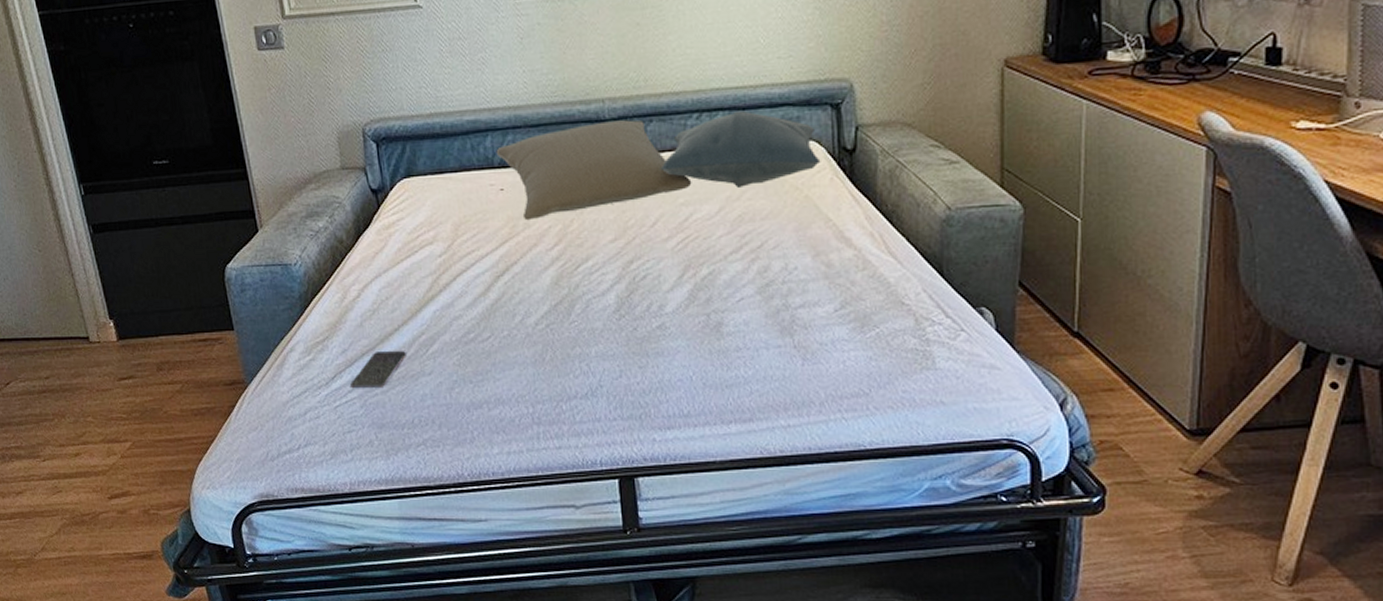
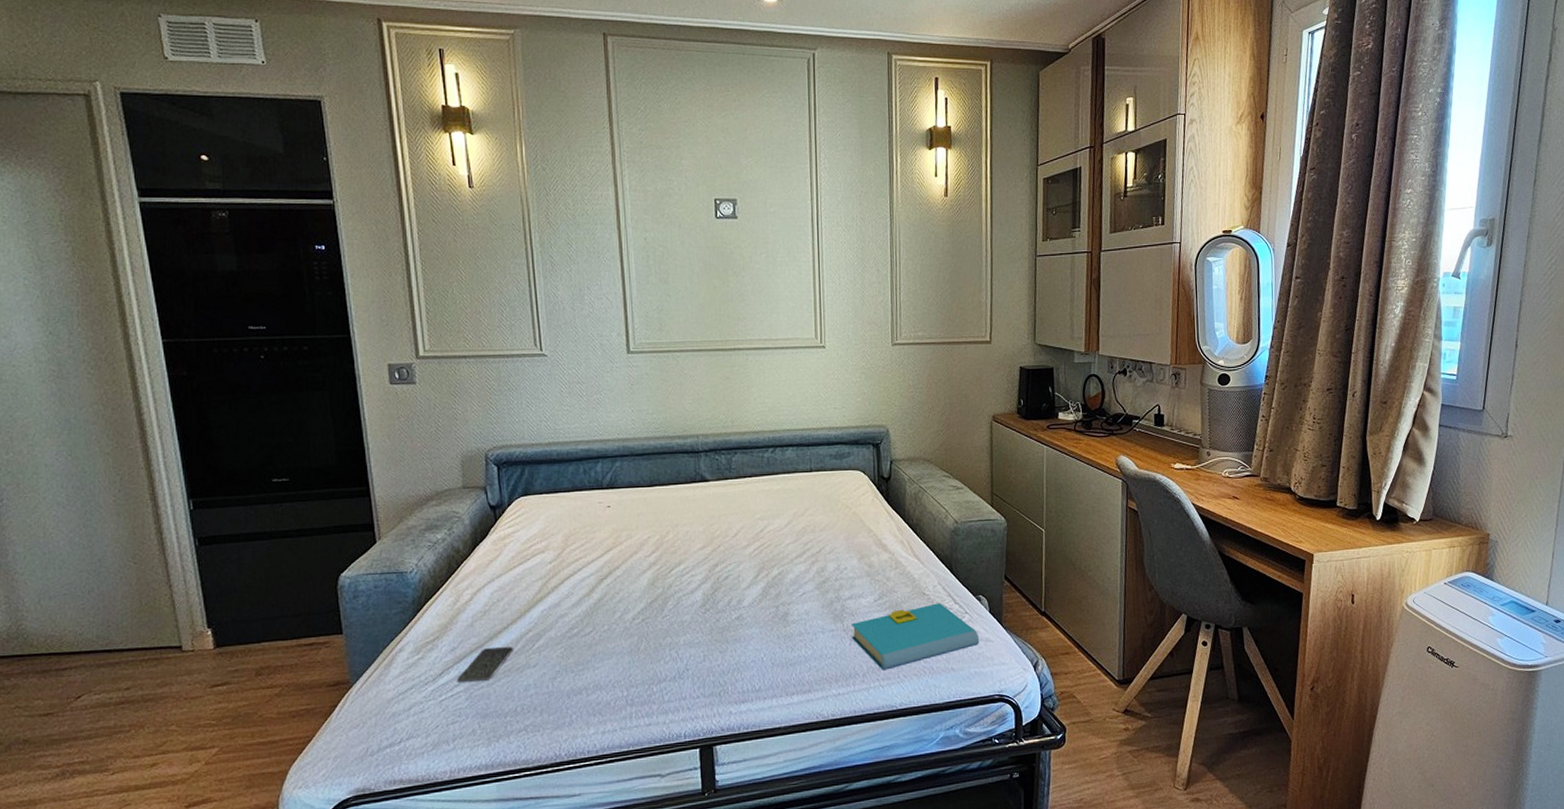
pillow: present [496,120,692,221] -> none [605,452,767,532]
cushion: present [660,110,821,188] -> none [742,447,865,506]
book: none [804,316,981,401] -> present [851,603,980,672]

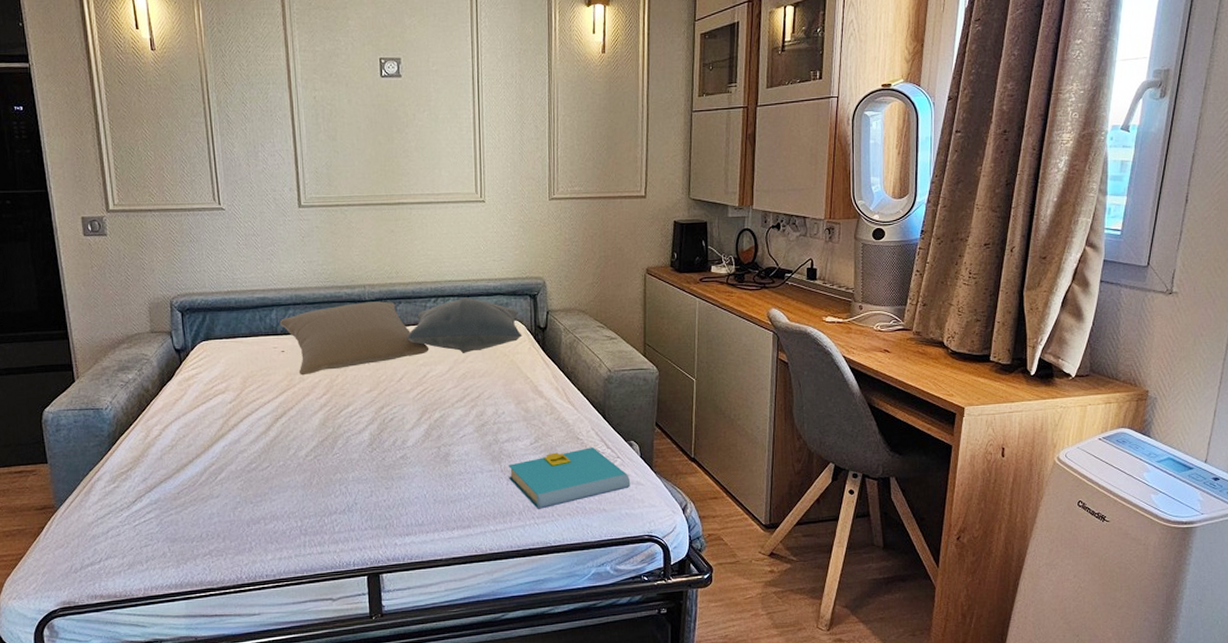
smartphone: present [457,647,513,682] -> none [149,479,198,509]
pillow: none [605,452,767,532] -> present [279,301,429,376]
cushion: none [742,447,865,506] -> present [406,297,523,353]

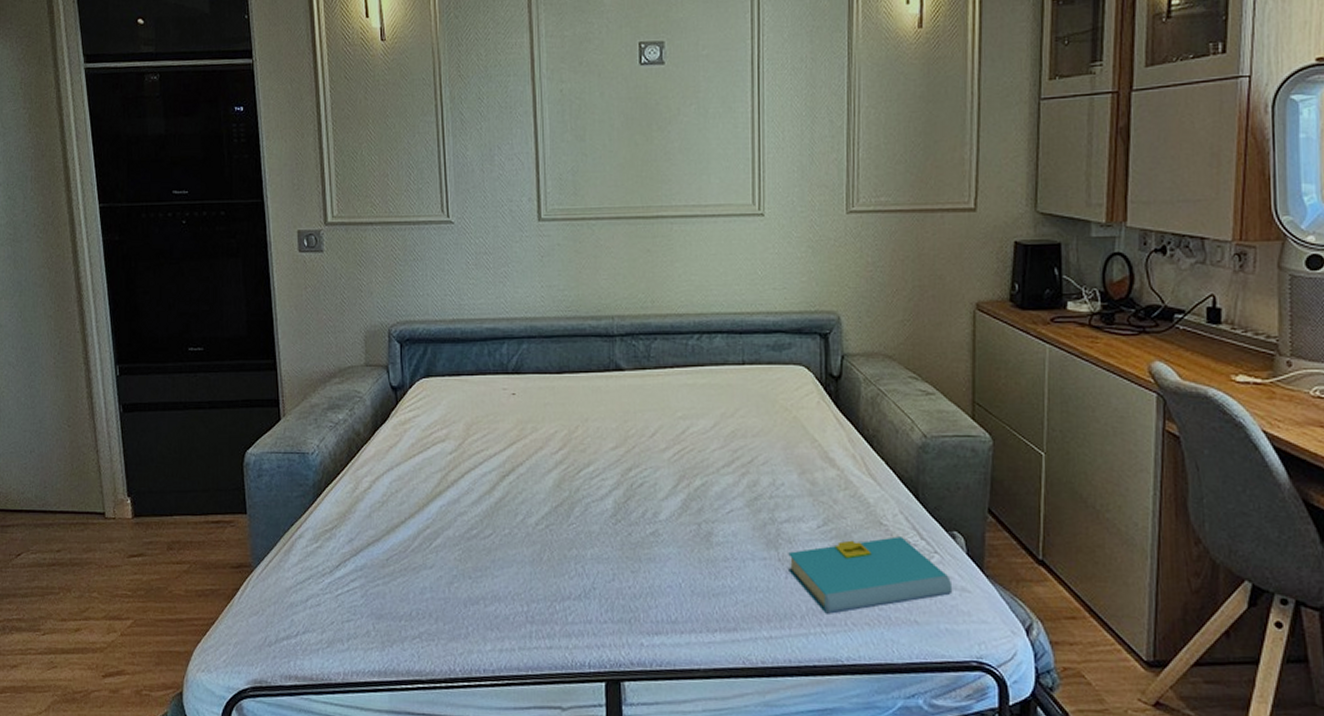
pillow: present [279,301,429,376] -> none [511,336,690,425]
cushion: present [406,297,523,353] -> none [661,334,809,405]

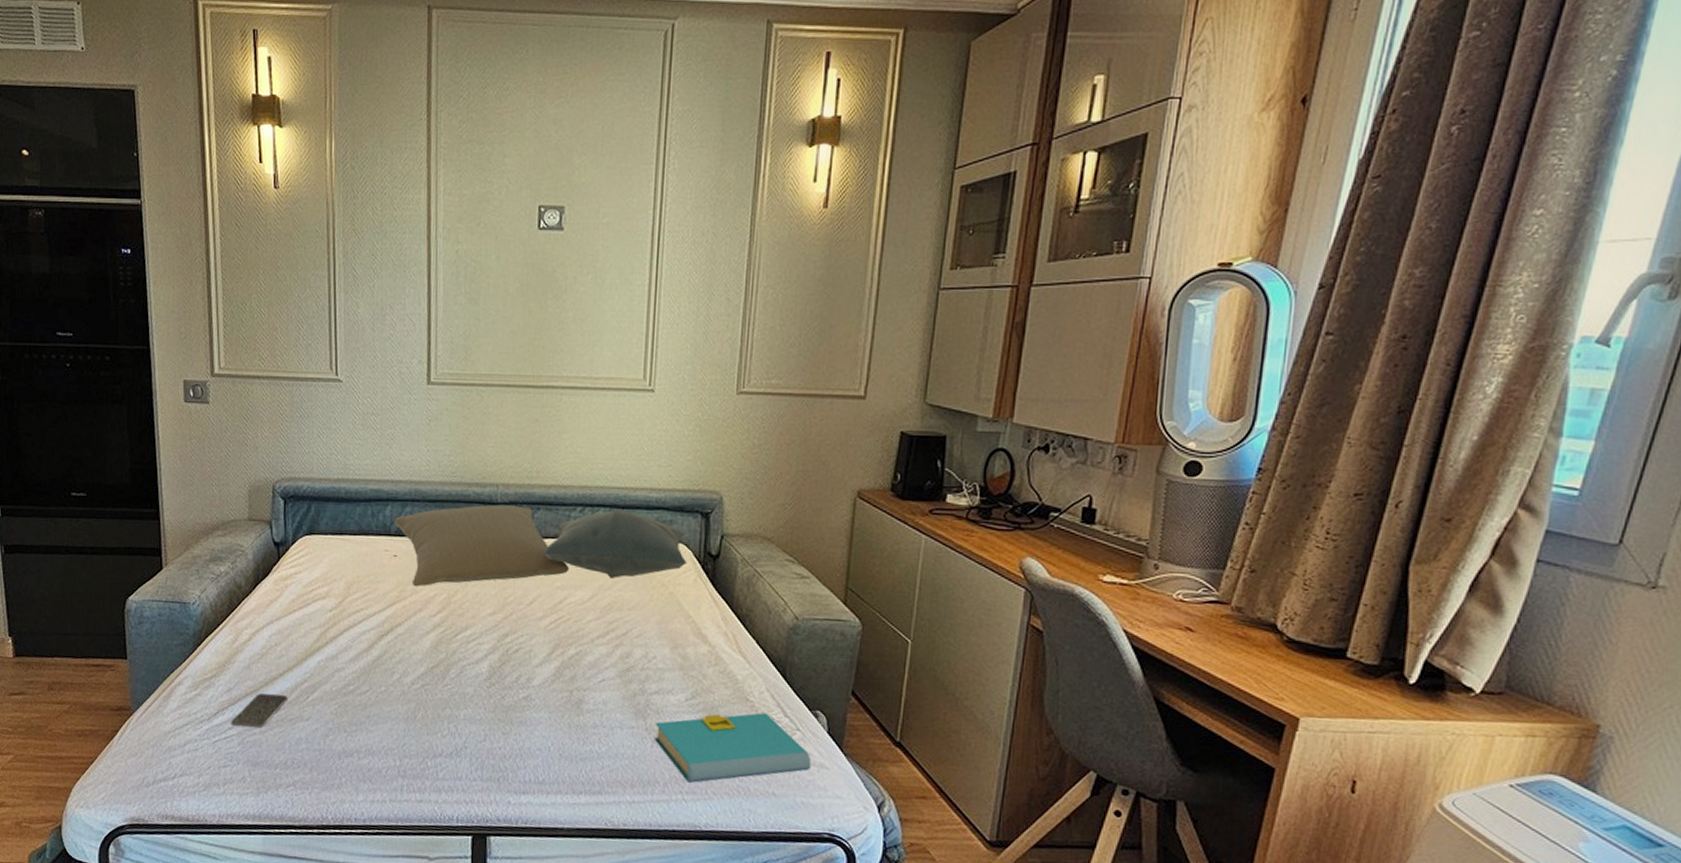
smartphone: none [354,543,410,578] -> present [231,693,287,728]
pillow: none [511,336,690,425] -> present [394,504,570,587]
cushion: none [661,334,809,405] -> present [542,509,687,578]

